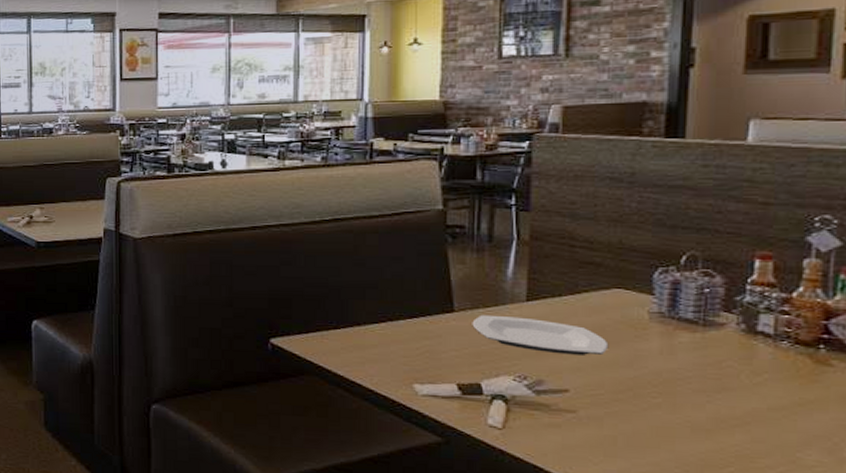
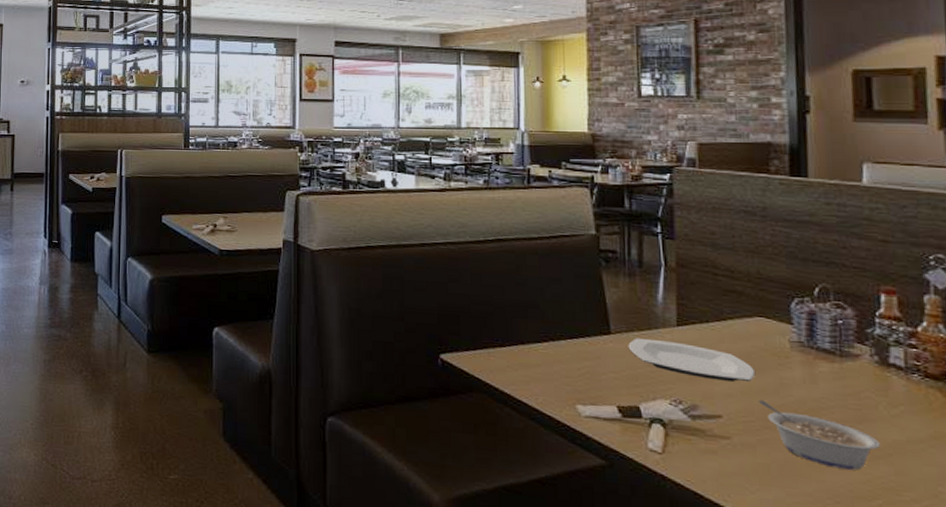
legume: none [608,372,738,439] -> present [757,399,880,470]

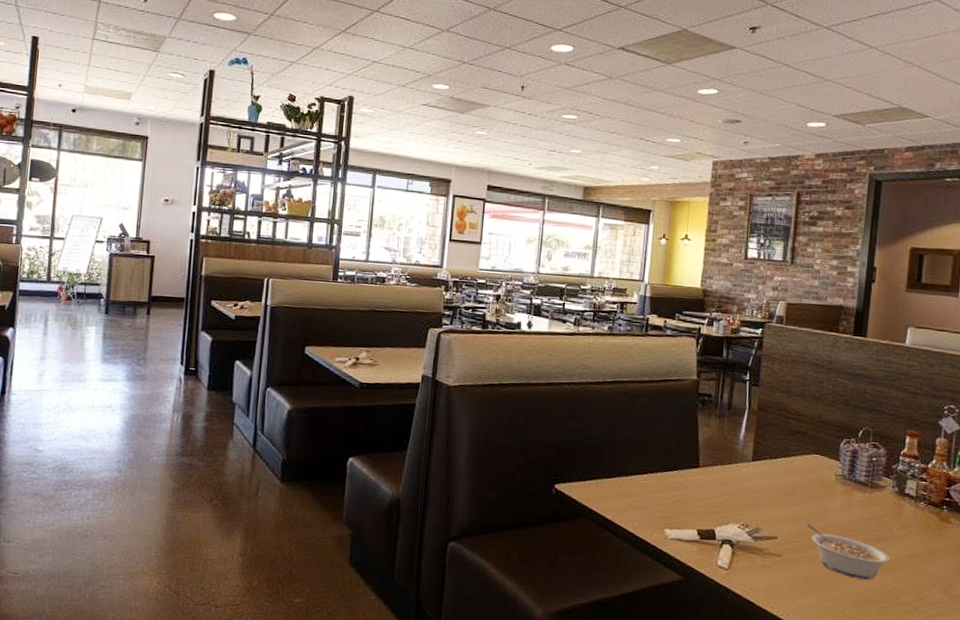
plate: present [628,337,756,382] -> none [711,471,807,508]

